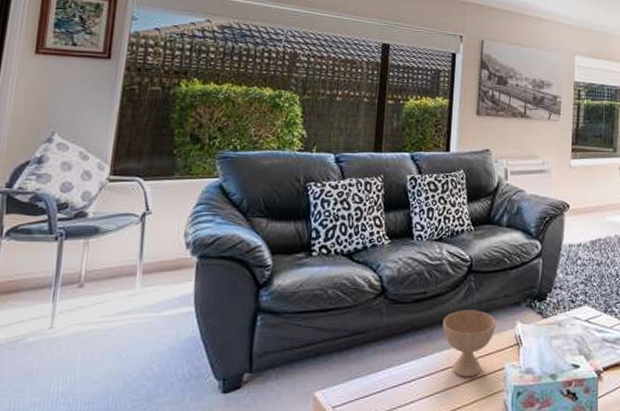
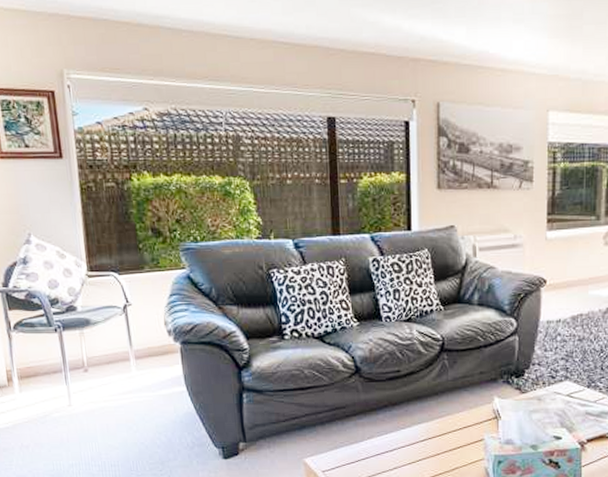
bowl: present [442,310,496,378] -> none [419,386,472,447]

